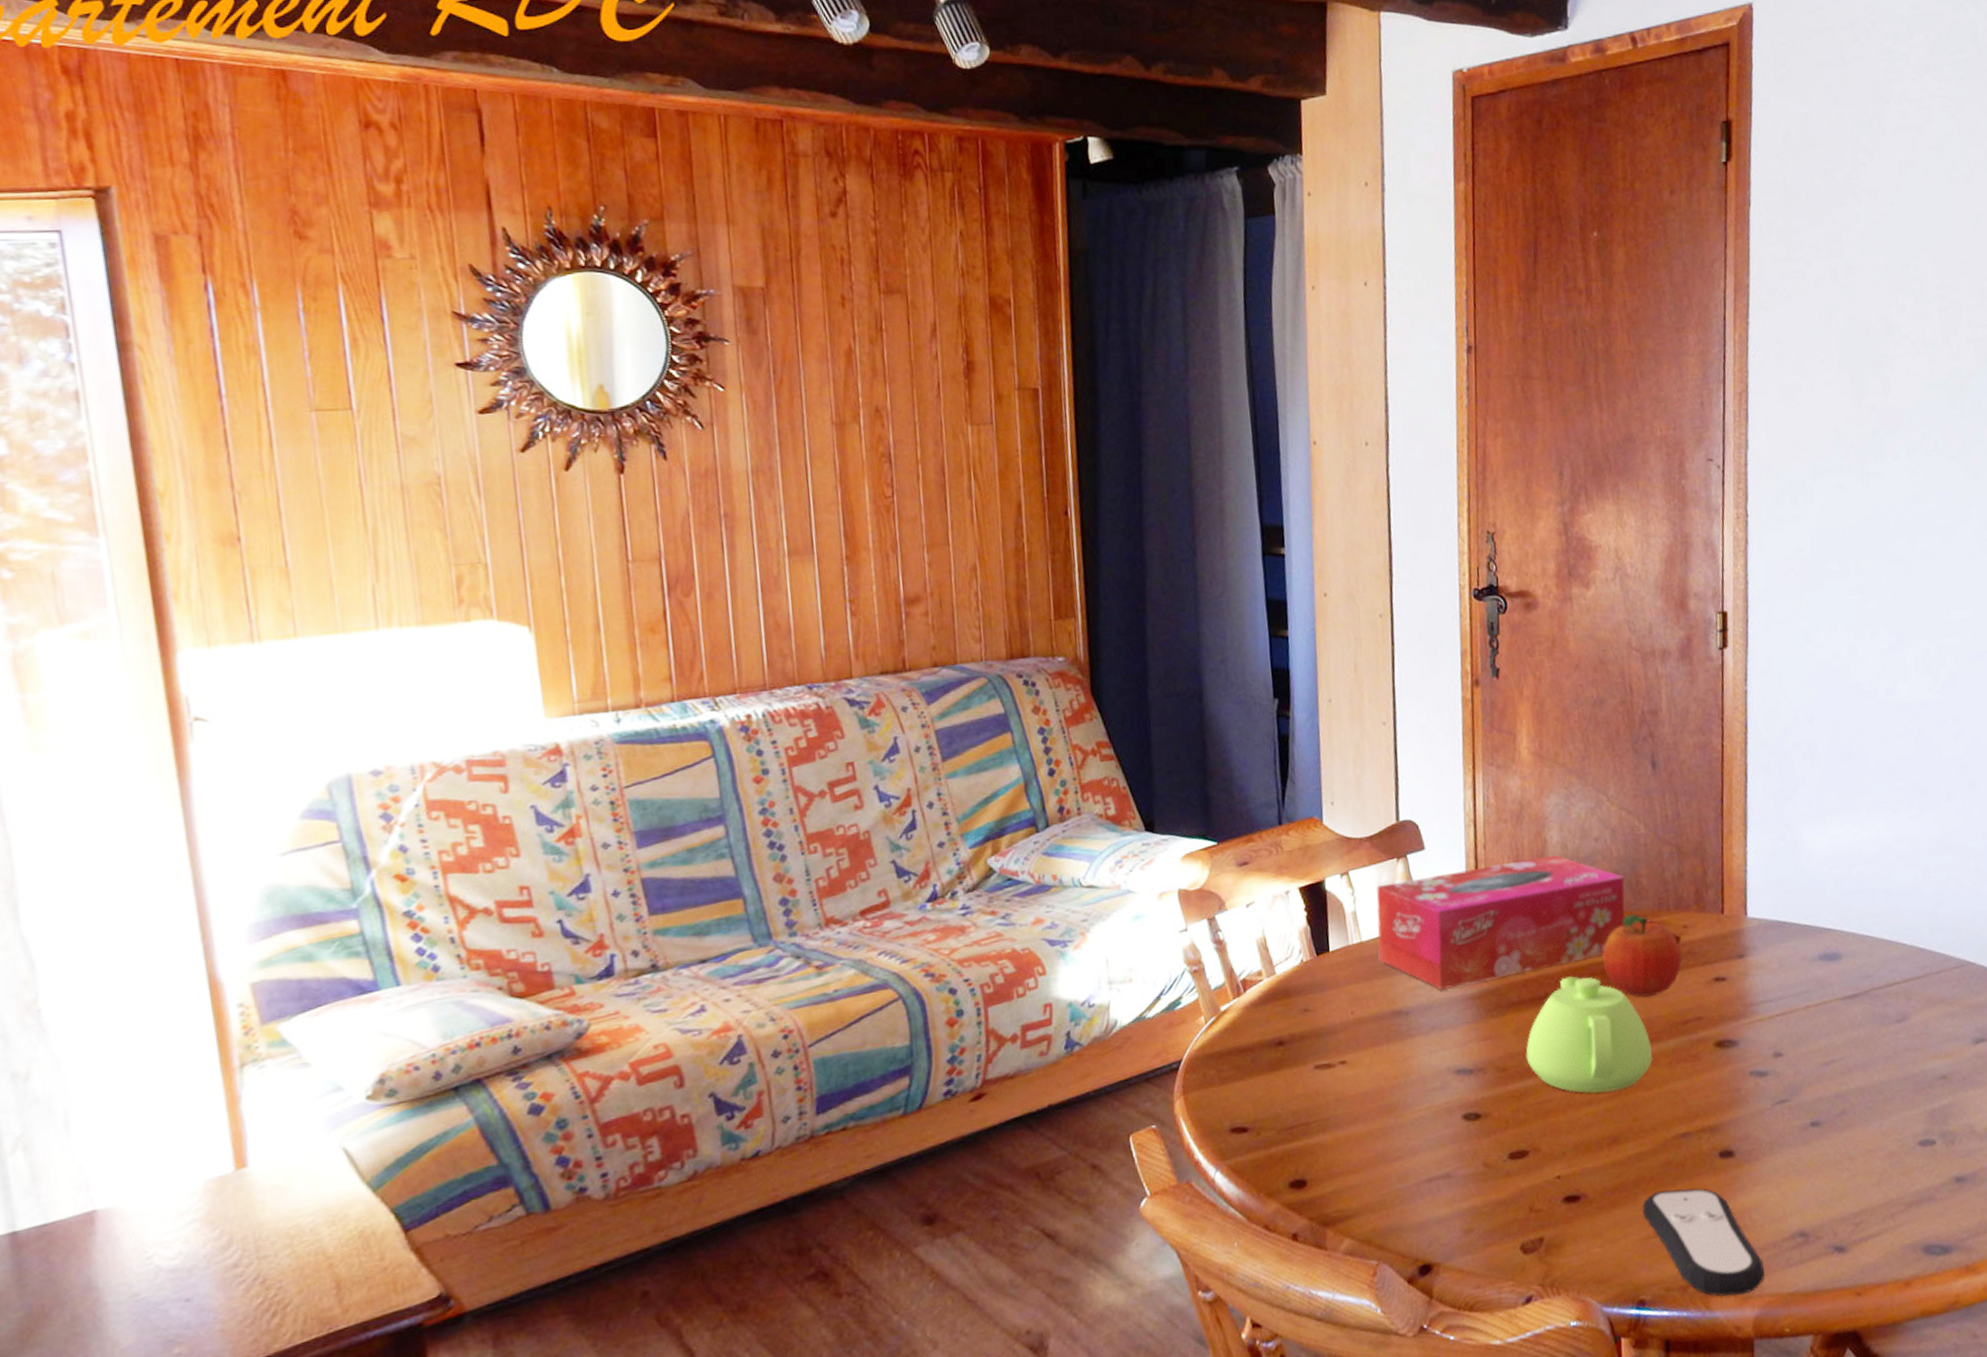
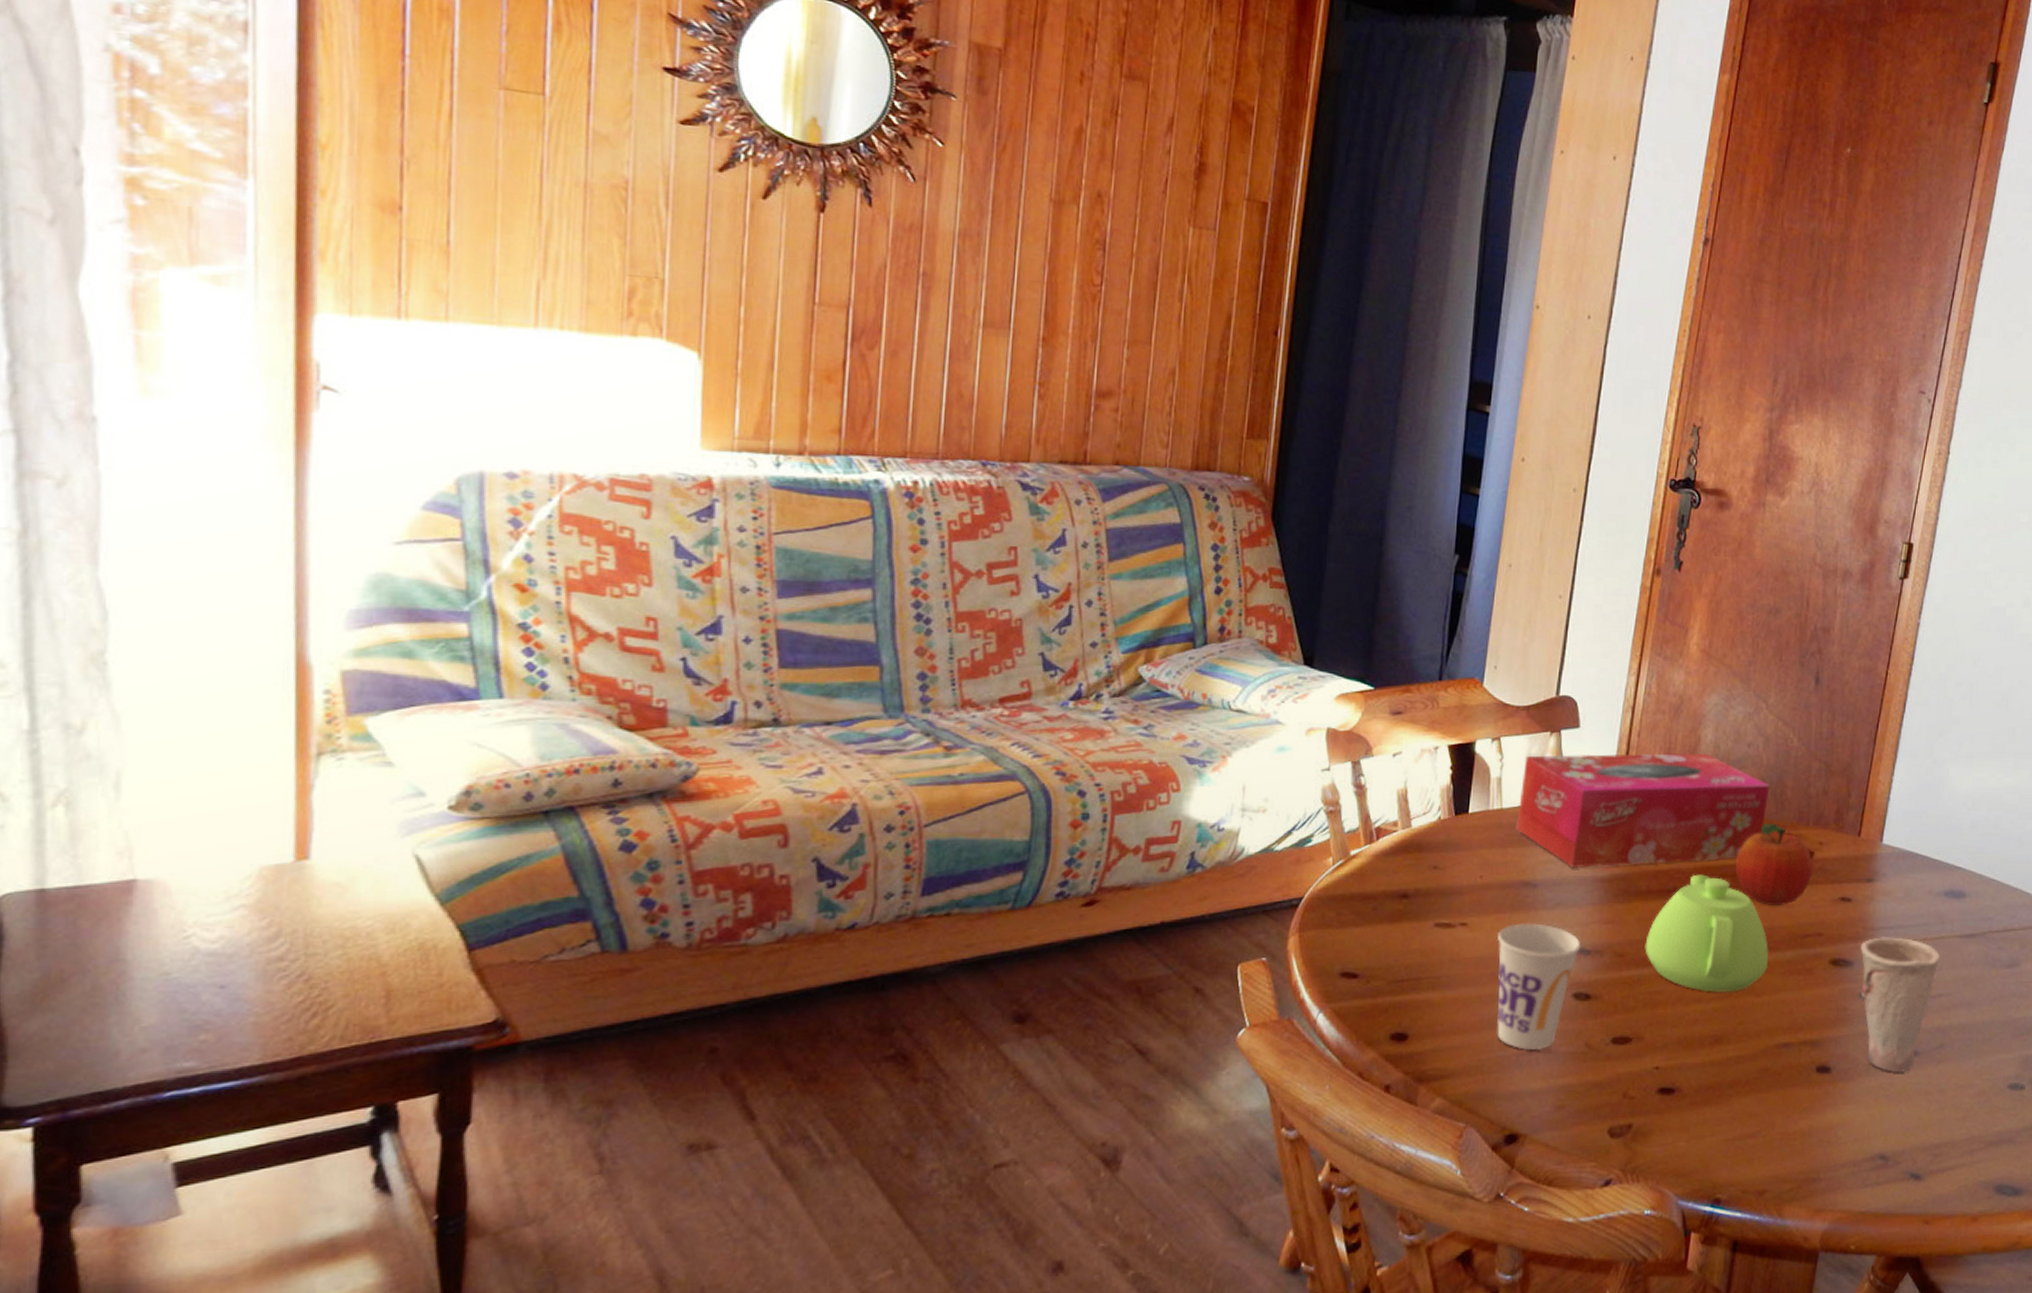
cup: none [1378,1050,1463,1179] -> present [1497,923,1581,1050]
remote control: present [1643,1188,1765,1297] -> none [1733,1096,1841,1207]
cup: none [1742,1008,1827,1147] -> present [1860,937,1941,1073]

